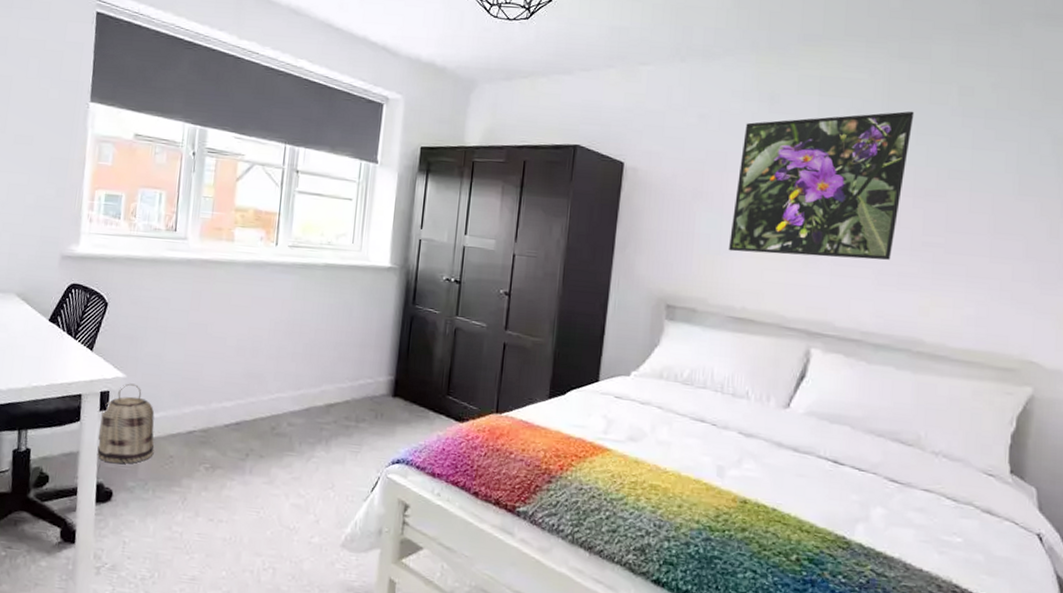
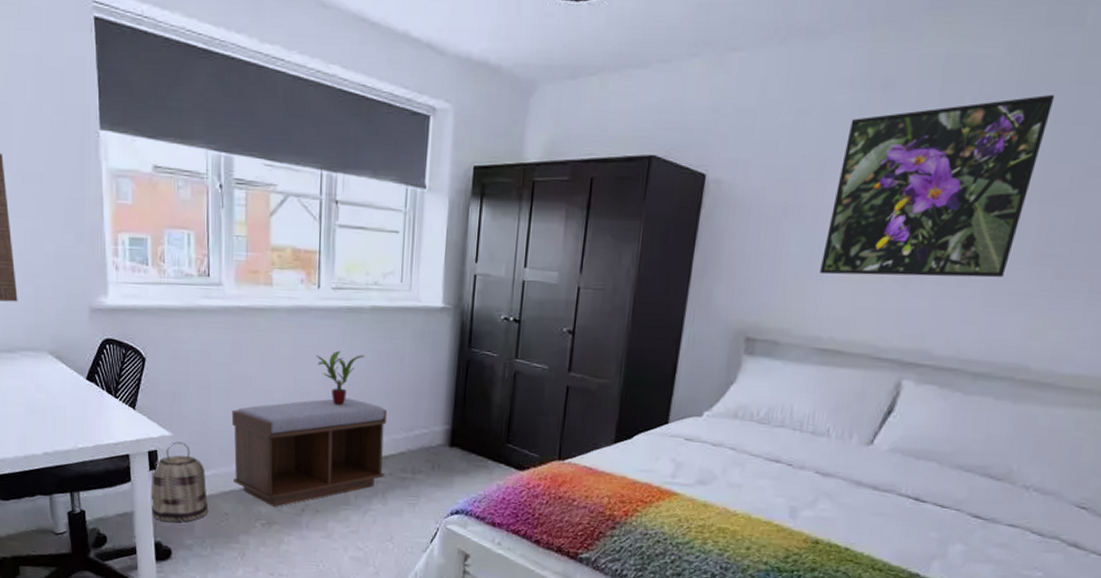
bench: none [181,347,335,451] -> present [231,398,388,507]
potted plant: none [270,302,316,354] -> present [316,350,365,406]

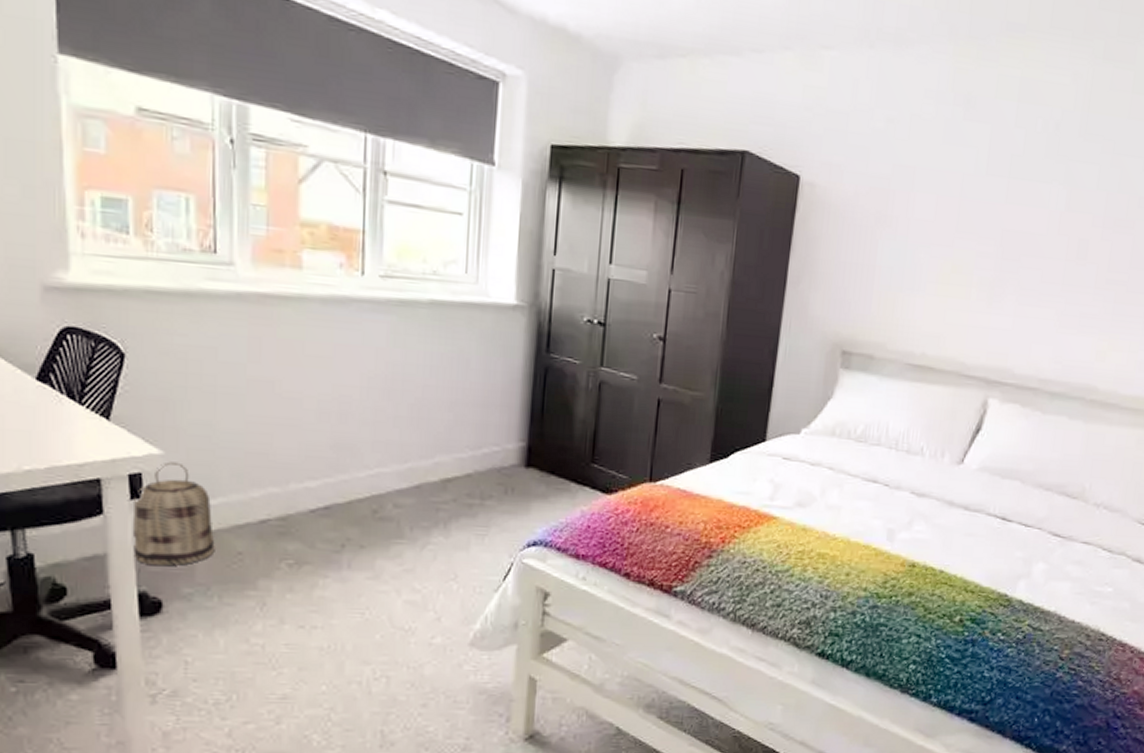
bench: present [231,398,388,507] -> none [247,409,450,543]
potted plant: present [316,350,365,406] -> none [359,351,422,418]
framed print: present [820,94,1055,278] -> none [912,125,1113,299]

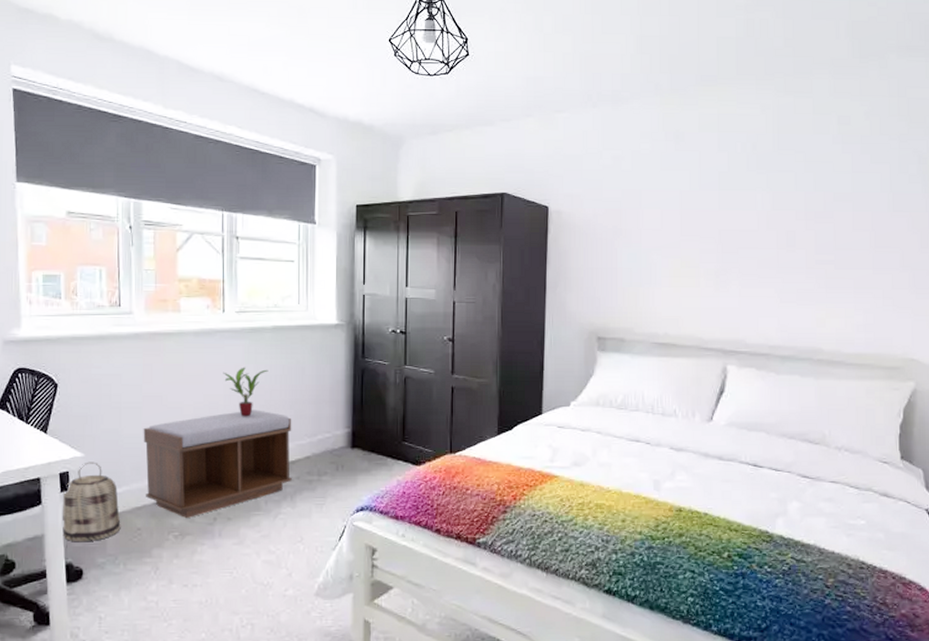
bench: none [247,409,450,543] -> present [143,410,292,518]
potted plant: none [359,351,422,418] -> present [223,367,269,417]

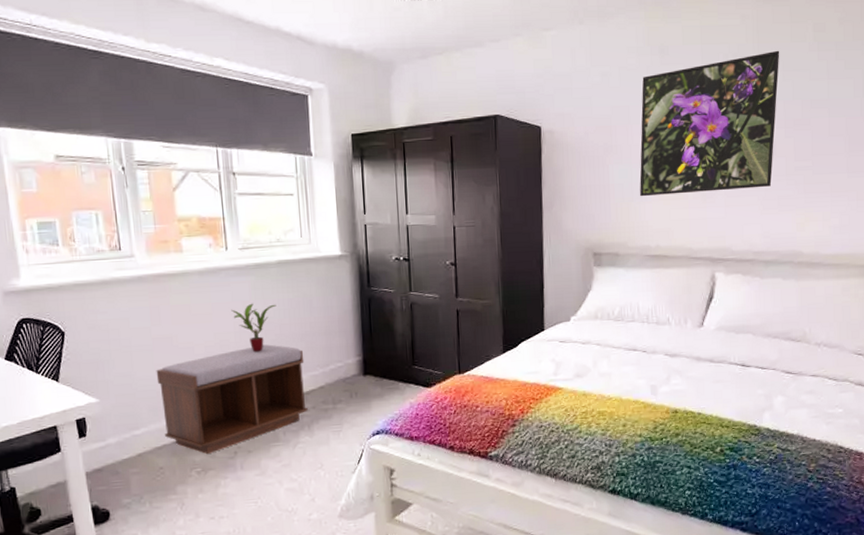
basket: present [61,461,121,542] -> none [81,406,143,485]
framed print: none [649,141,801,283] -> present [639,50,780,197]

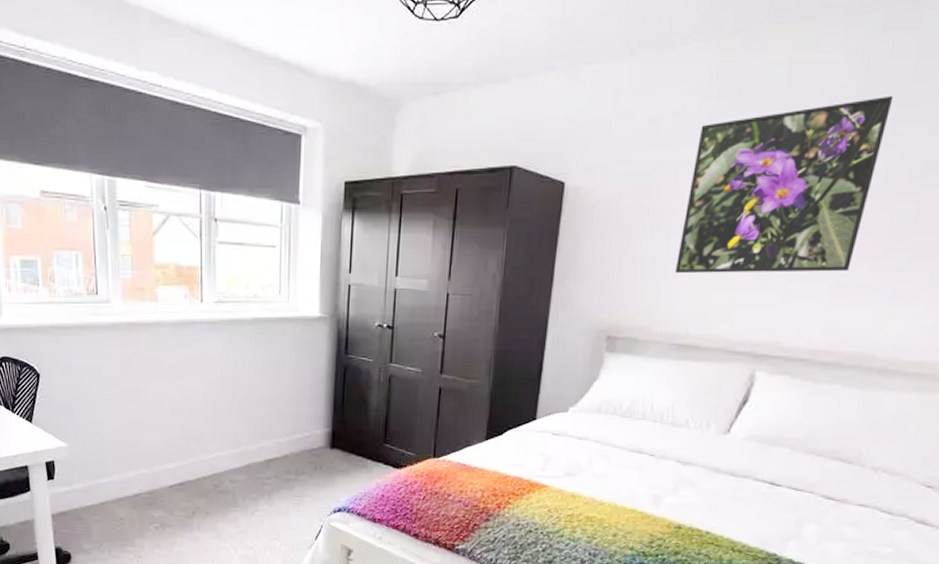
bench: present [156,344,308,454] -> none [123,405,271,510]
potted plant: present [231,303,277,353] -> none [201,361,247,413]

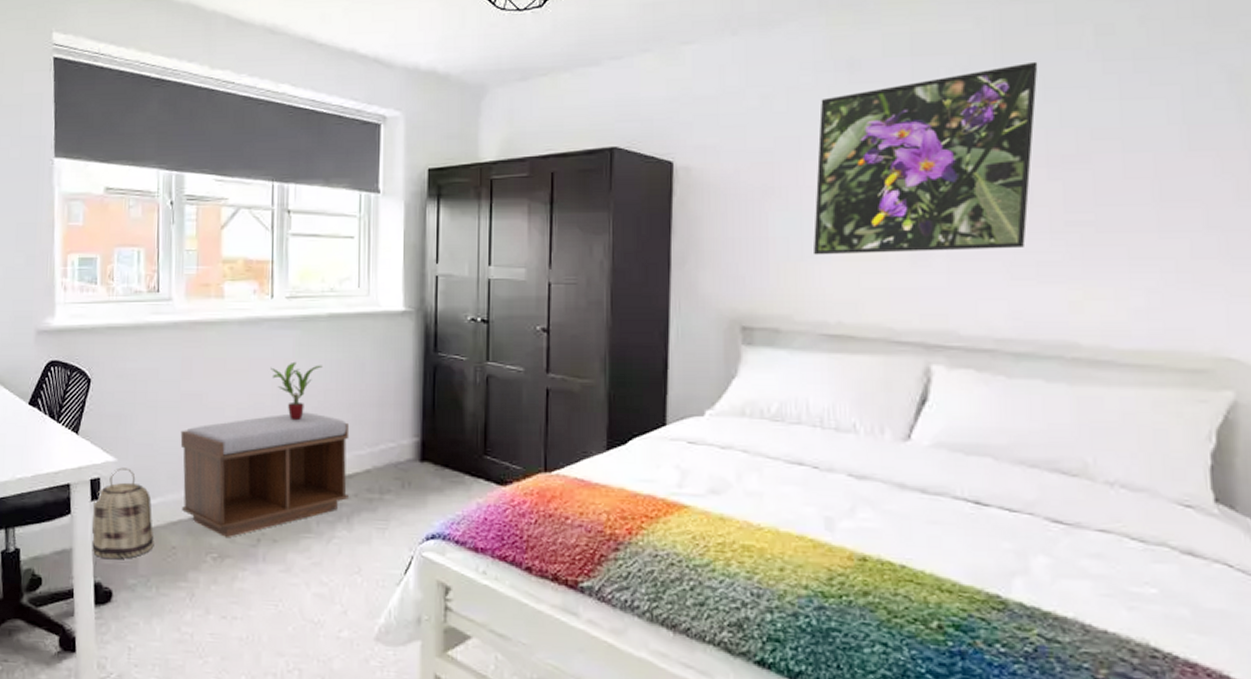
basket: none [49,452,105,529] -> present [91,467,154,560]
bench: none [123,405,271,510] -> present [180,412,350,537]
potted plant: none [201,361,247,413] -> present [270,361,323,421]

